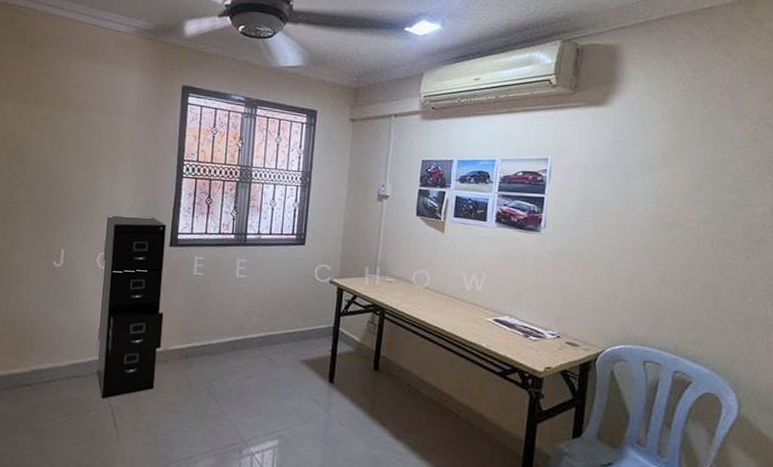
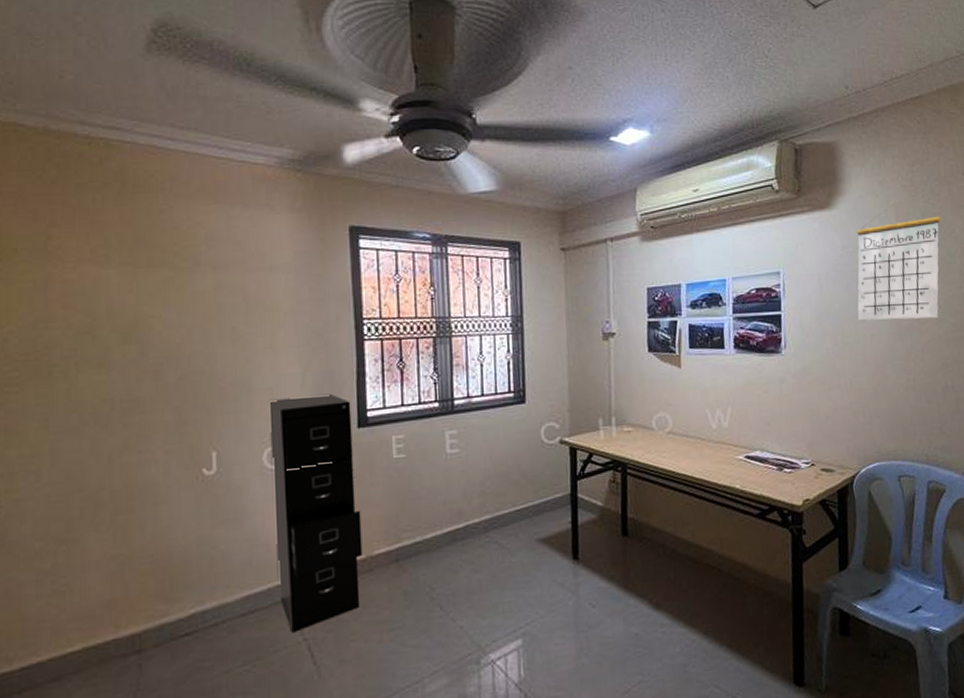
calendar: none [620,104,719,218] -> present [856,201,941,321]

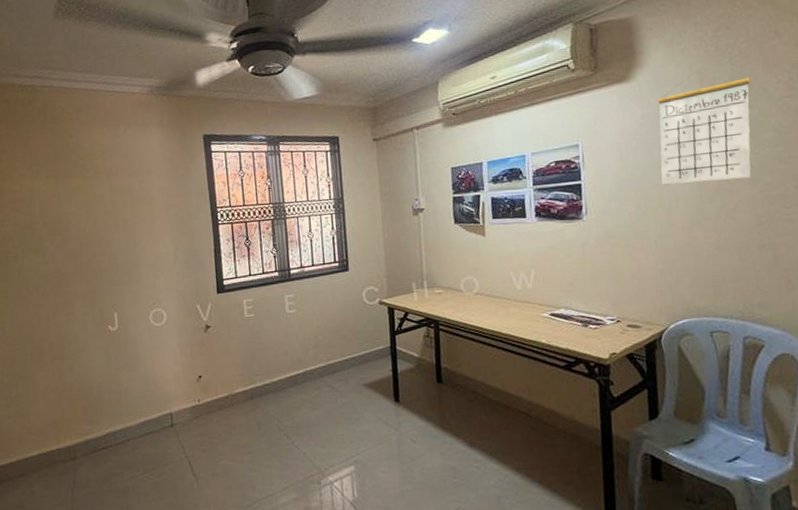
filing cabinet: present [269,393,363,633] -> none [151,267,226,451]

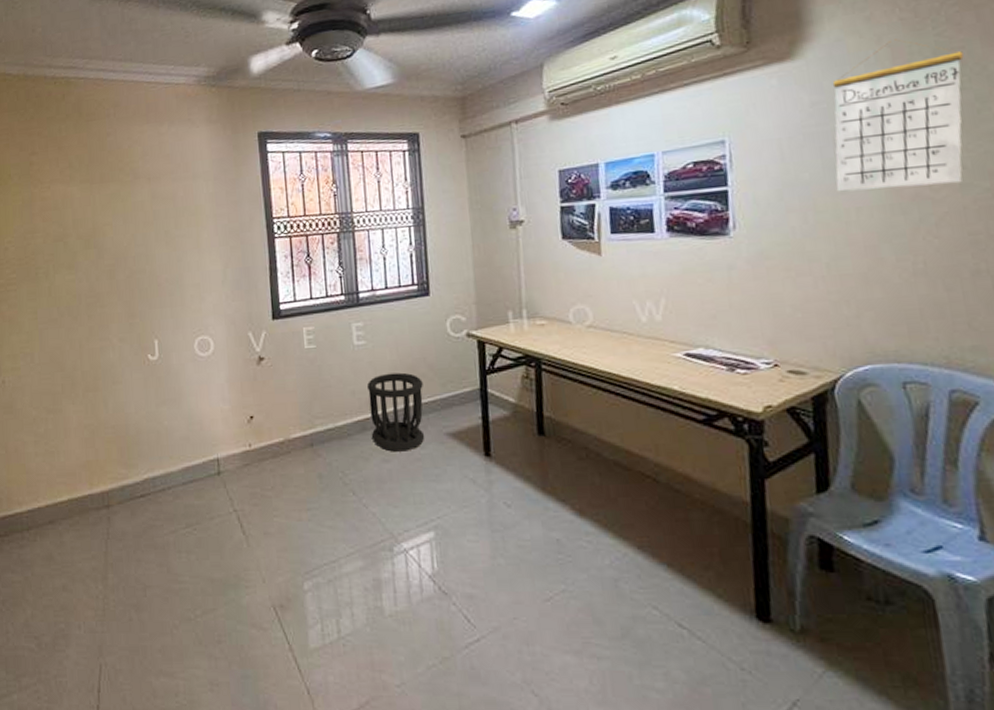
wastebasket: none [297,335,346,402] -> present [366,372,425,452]

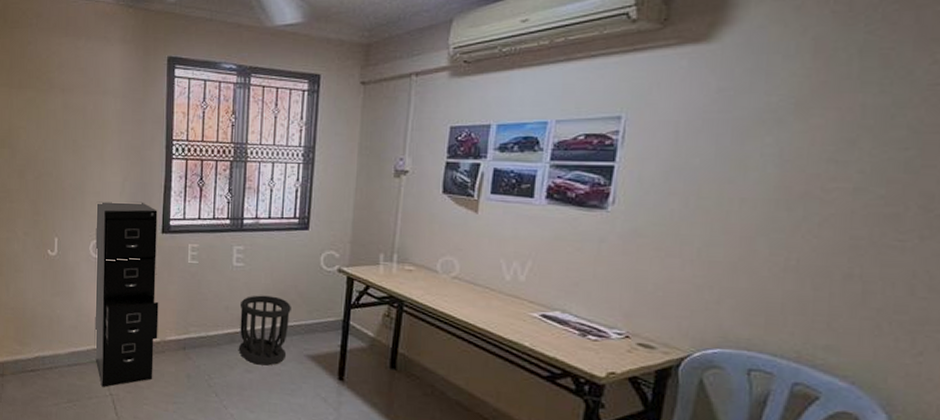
filing cabinet: none [197,288,281,503] -> present [94,201,159,387]
calendar: present [832,39,964,192] -> none [724,32,891,185]

